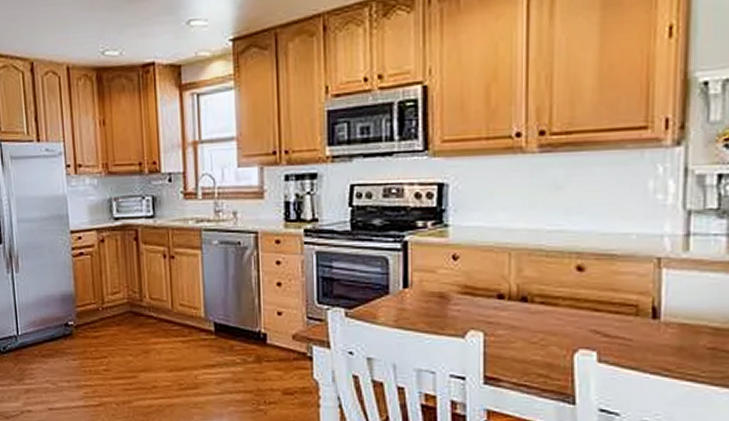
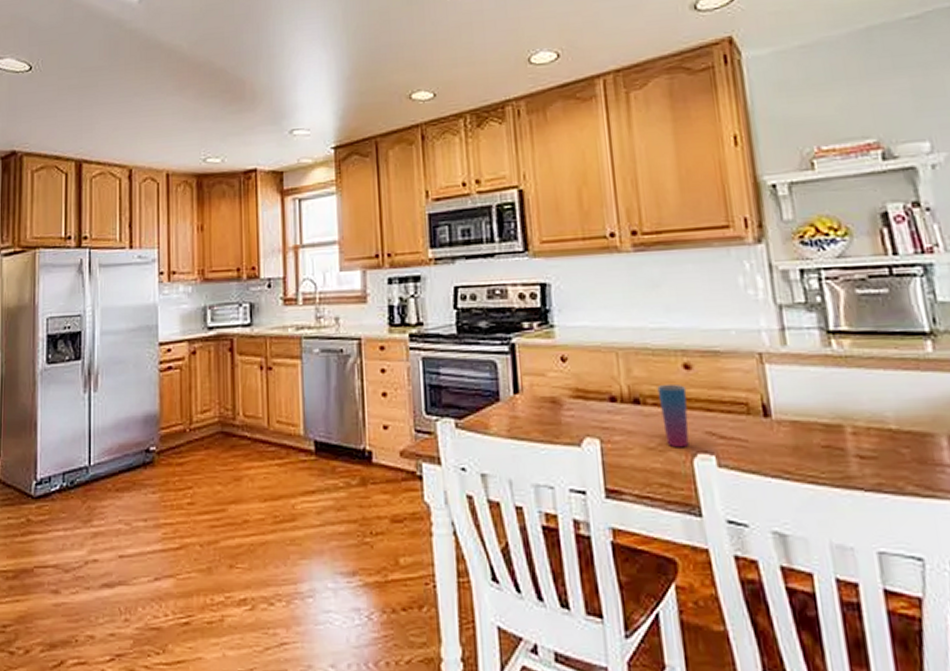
cup: none [547,284,577,344] -> present [657,383,689,448]

